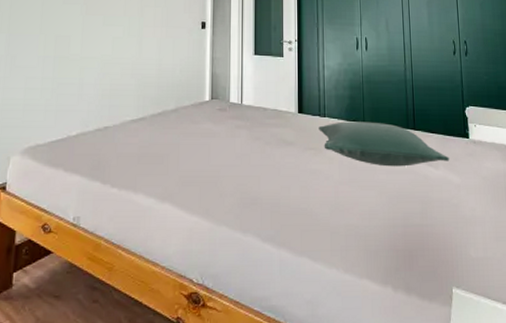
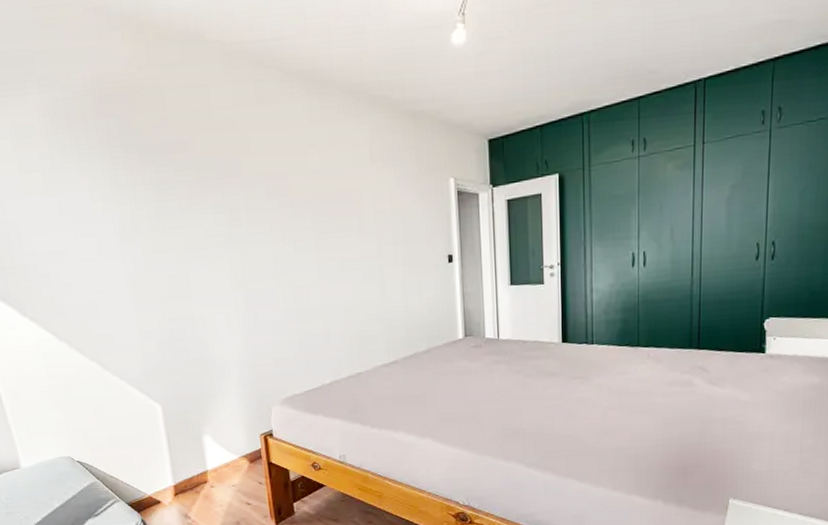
pillow: present [319,121,450,167] -> none [585,344,739,390]

